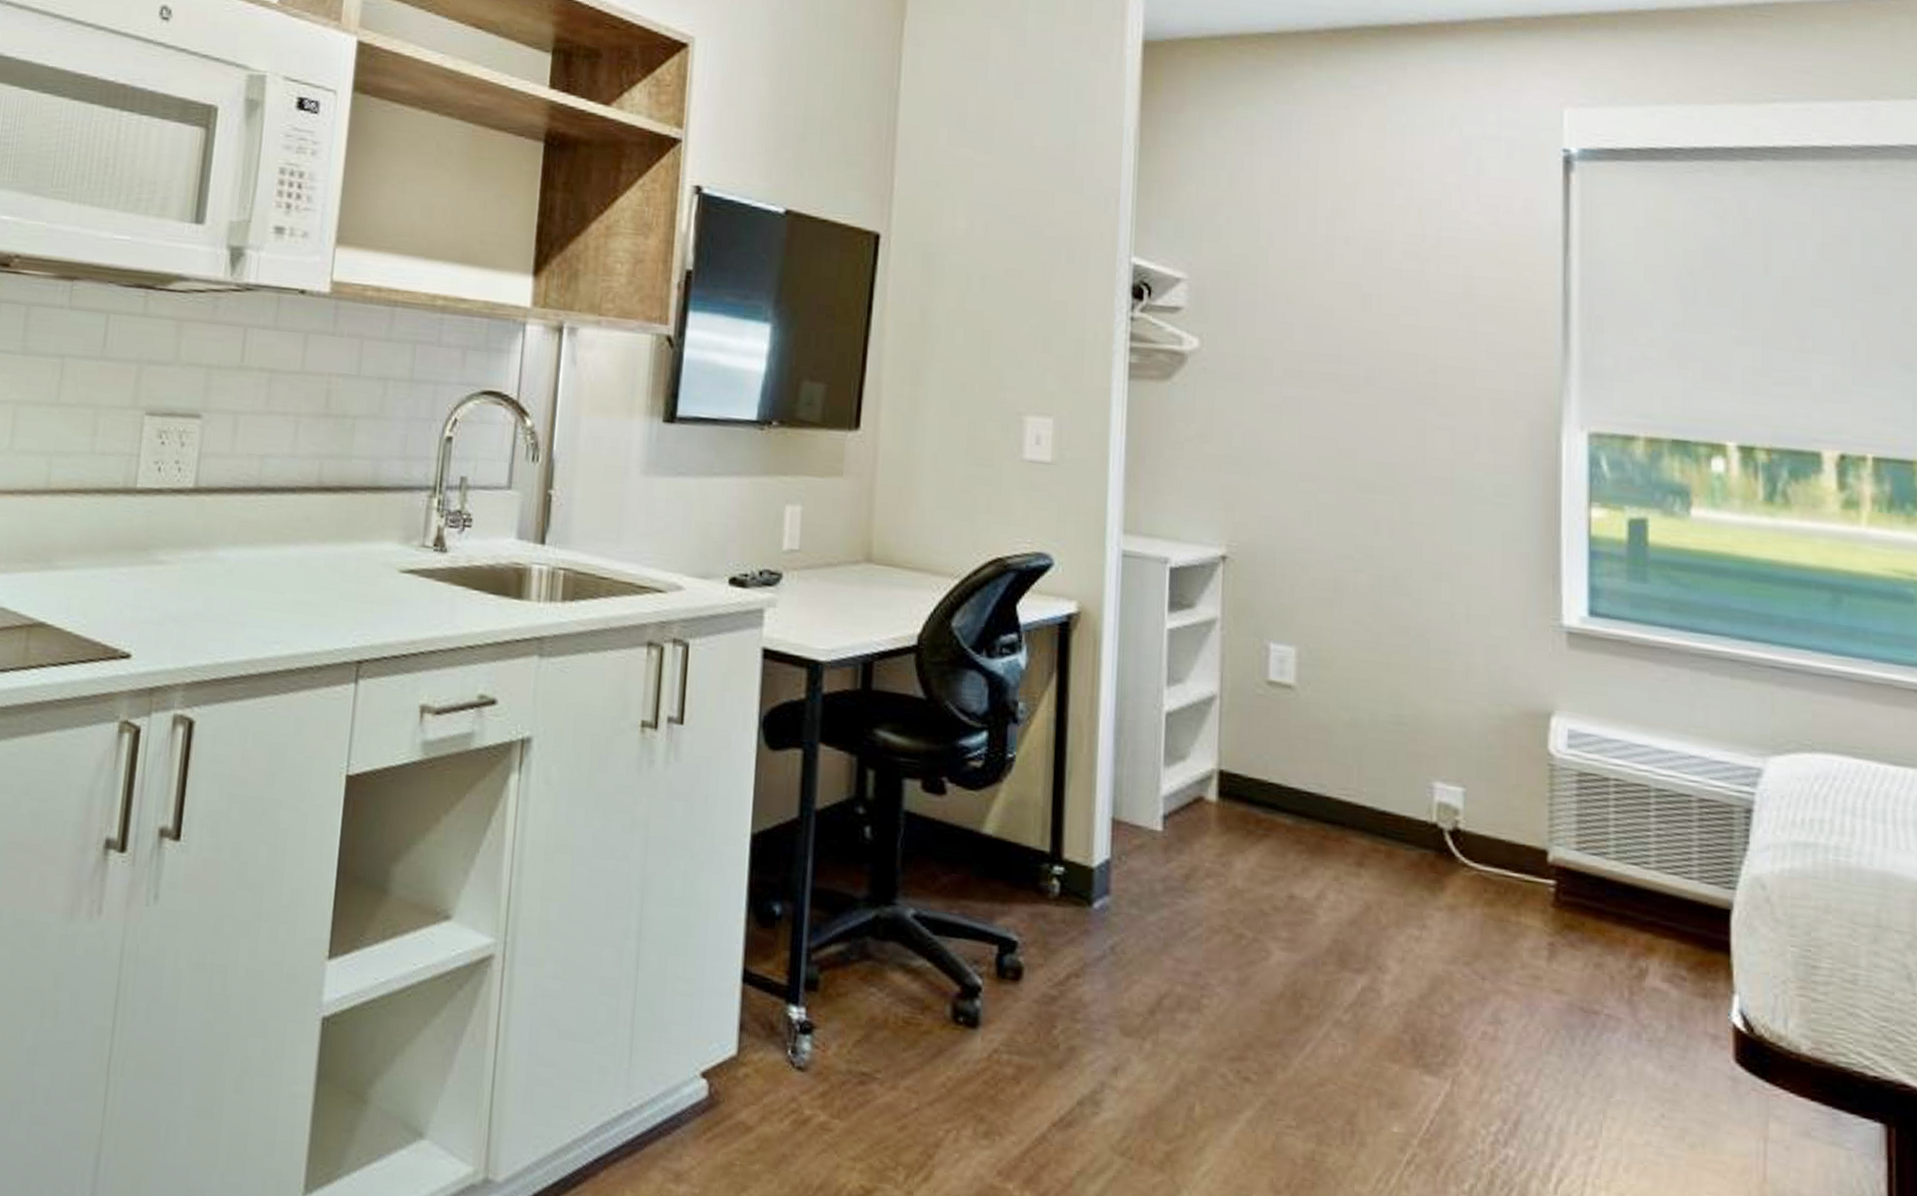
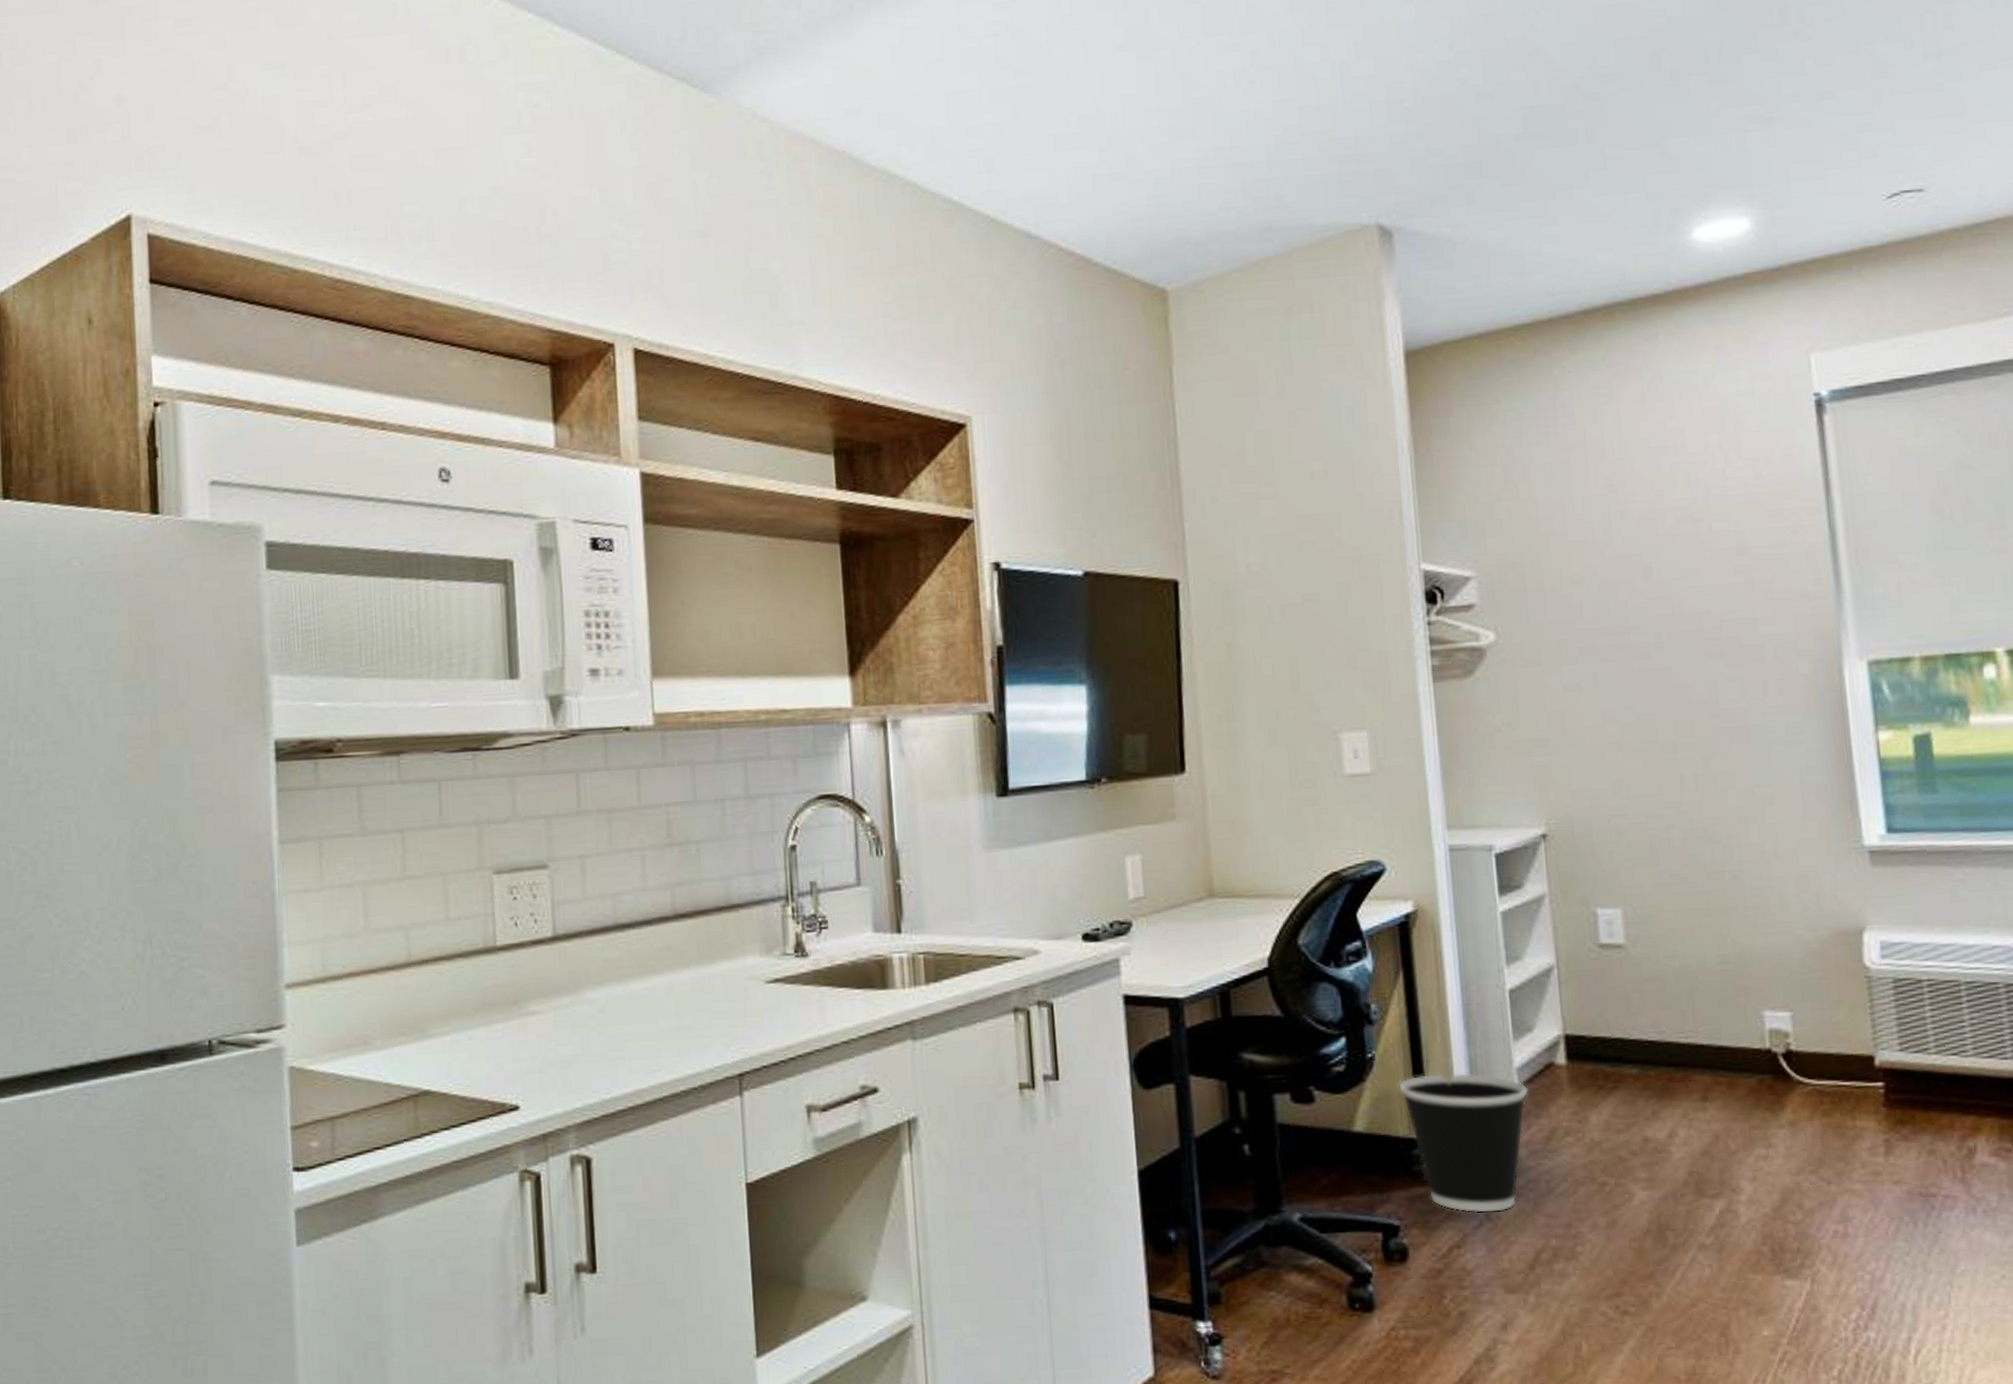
wastebasket: none [1035,785,1173,947] -> present [1398,1073,1529,1214]

